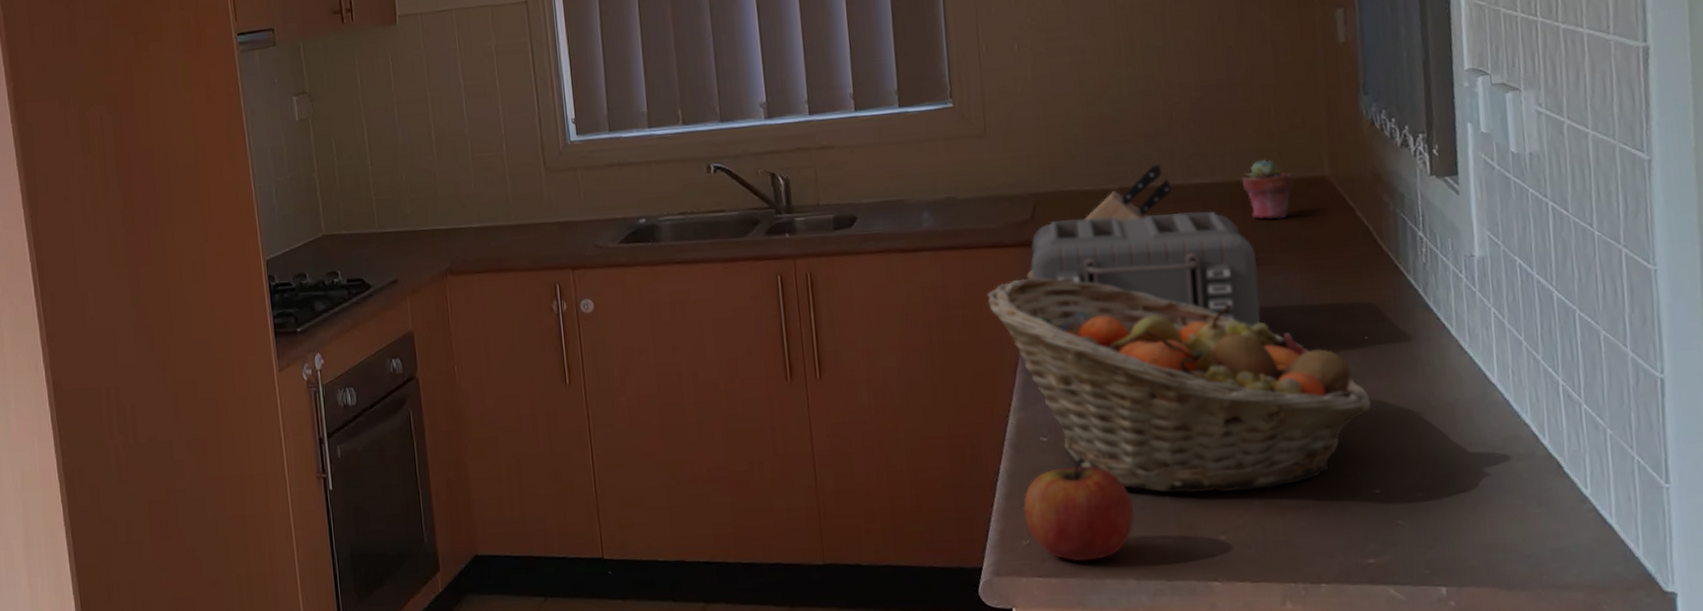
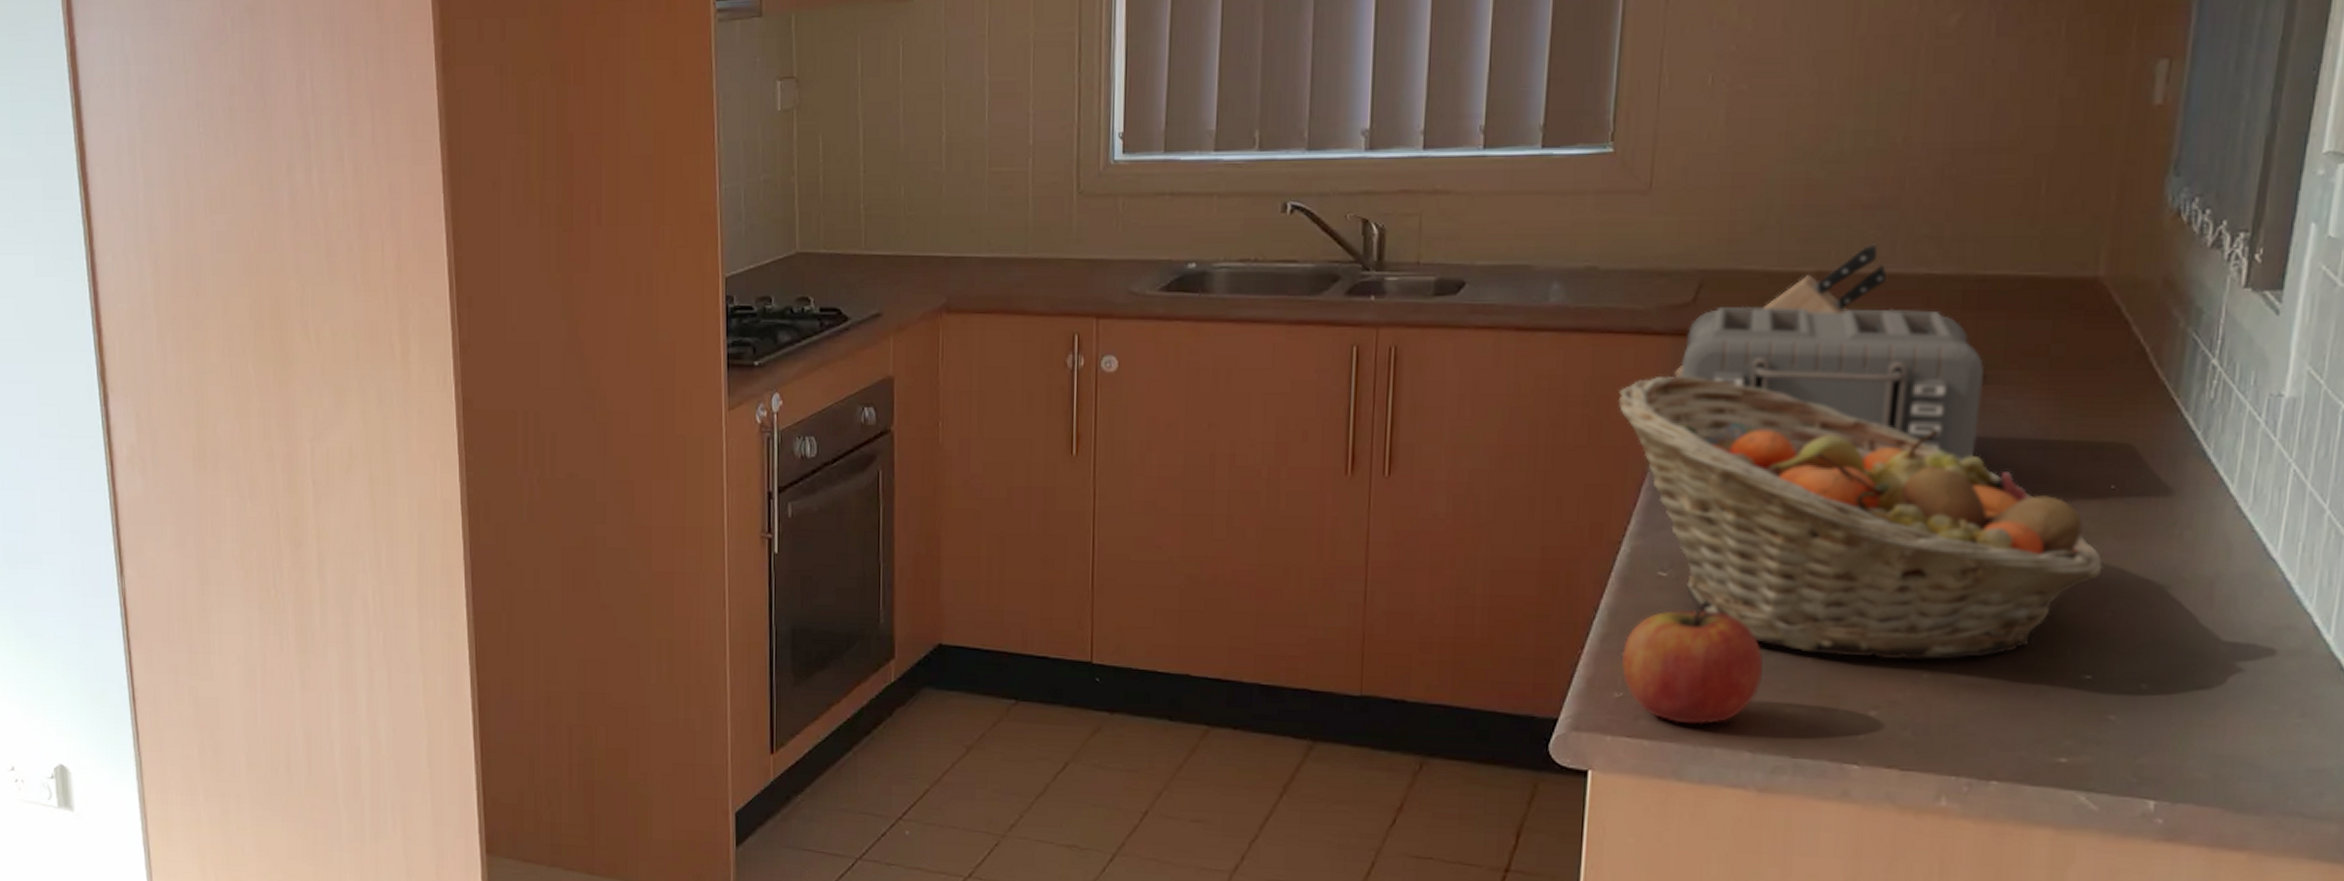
potted succulent: present [1241,159,1294,220] -> none [1983,249,2056,328]

